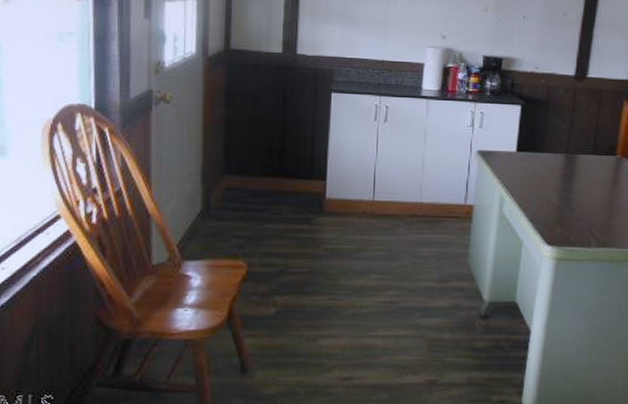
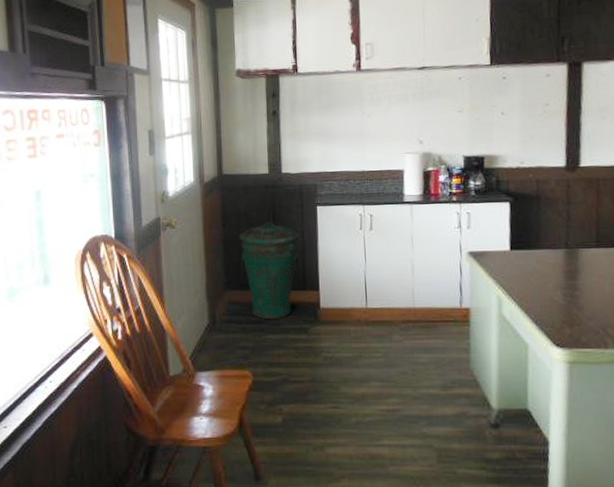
trash can: none [243,105,310,209] -> present [239,222,299,320]

